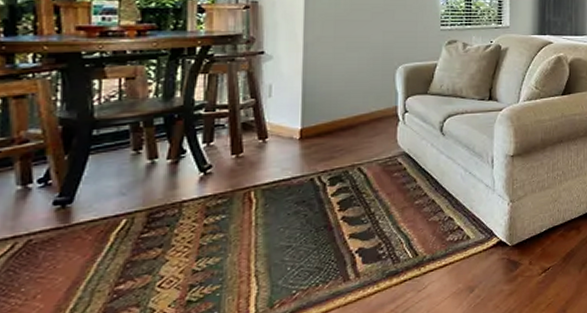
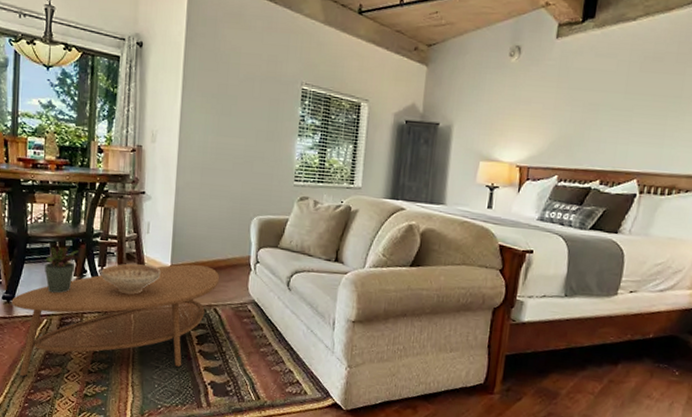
coffee table: none [69,123,363,300] -> present [11,264,220,377]
potted plant: none [118,119,175,185] -> present [42,242,80,294]
decorative bowl: none [207,132,289,170] -> present [101,263,161,294]

